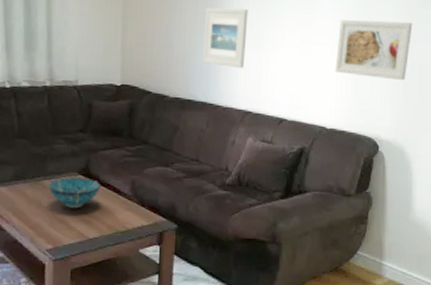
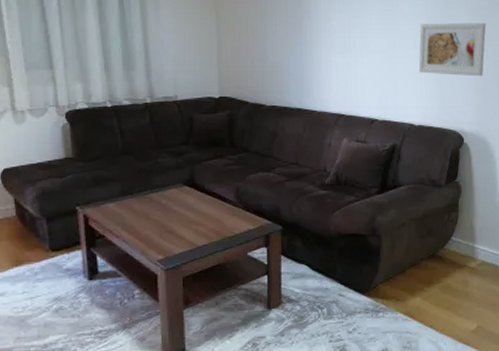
decorative bowl: present [48,177,100,208] -> none [155,188,206,219]
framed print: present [203,7,248,68] -> none [295,18,335,74]

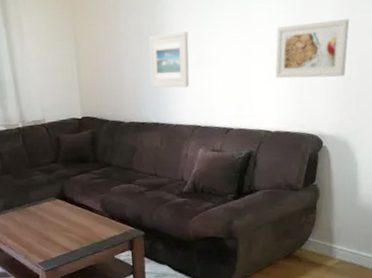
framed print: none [295,18,335,74] -> present [149,31,190,88]

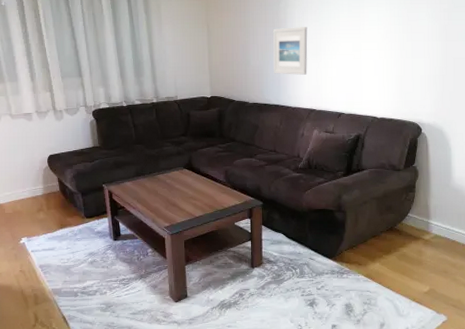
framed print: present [275,18,350,79] -> none [381,24,446,74]

